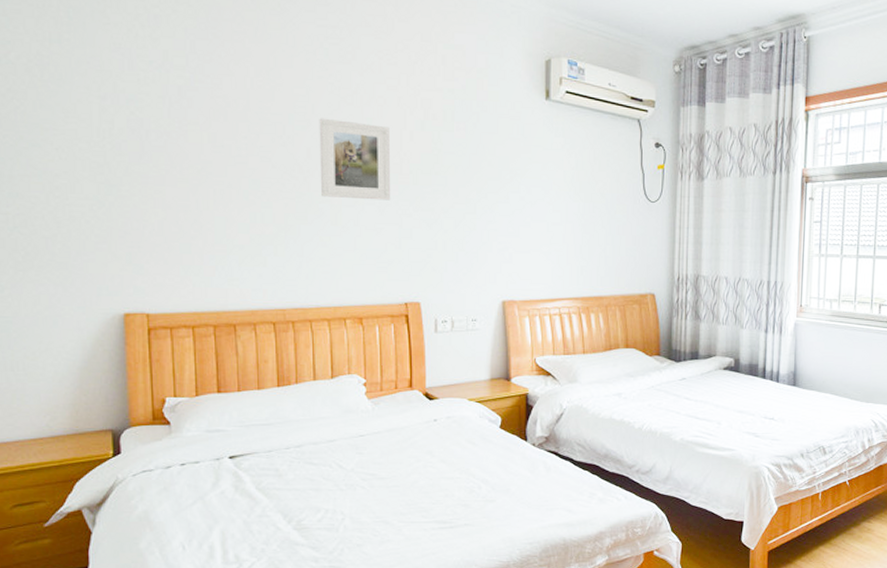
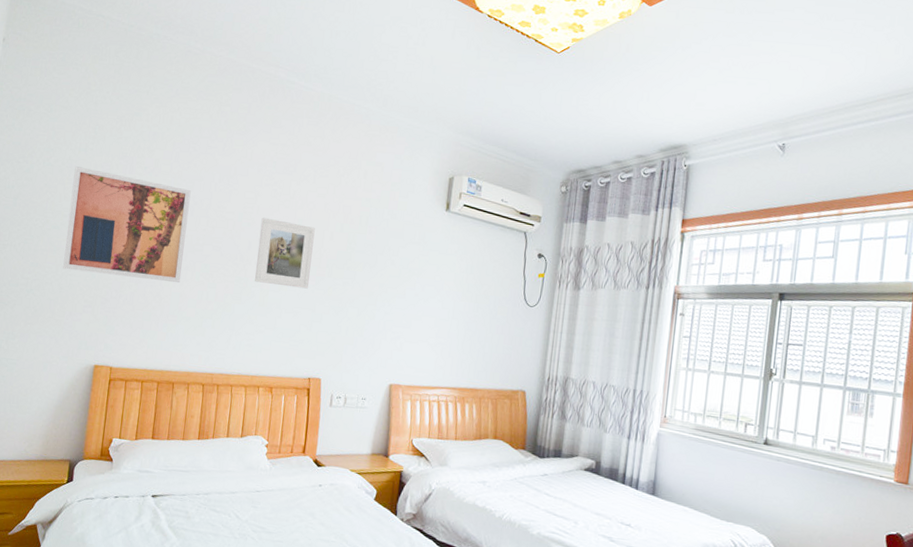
wall art: none [48,63,224,204] -> present [63,166,191,283]

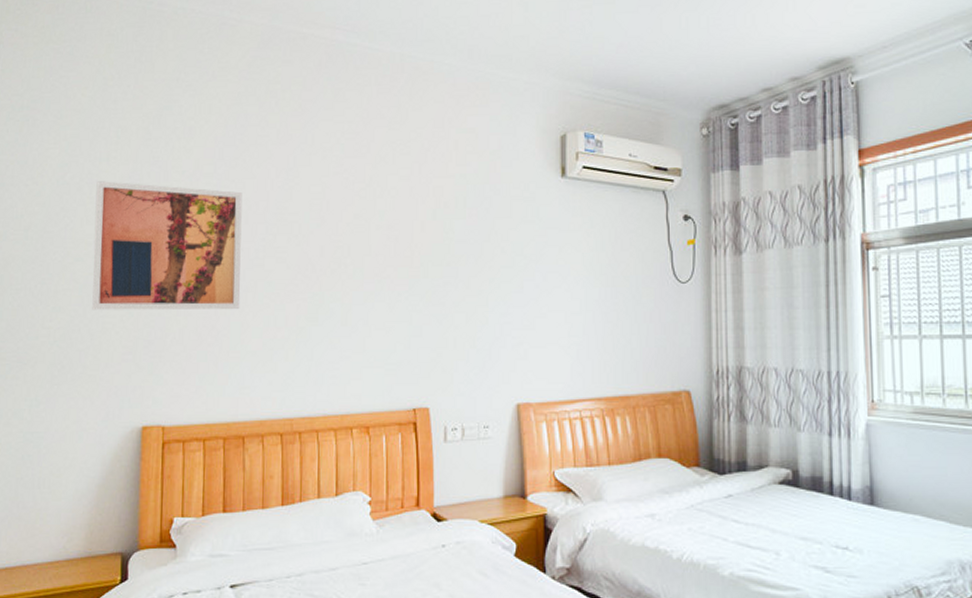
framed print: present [255,217,315,289] -> none [332,214,402,297]

